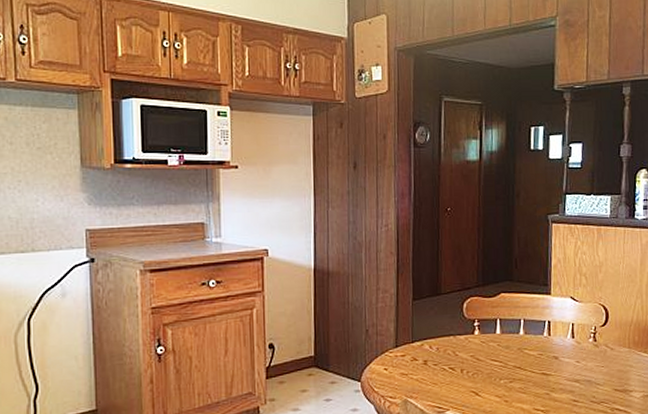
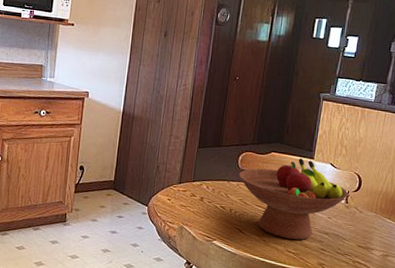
fruit bowl: none [465,296,596,395] -> present [238,158,349,240]

